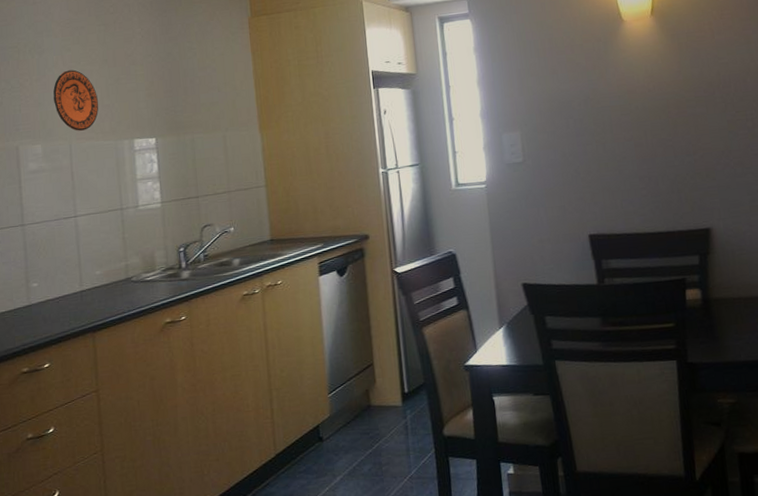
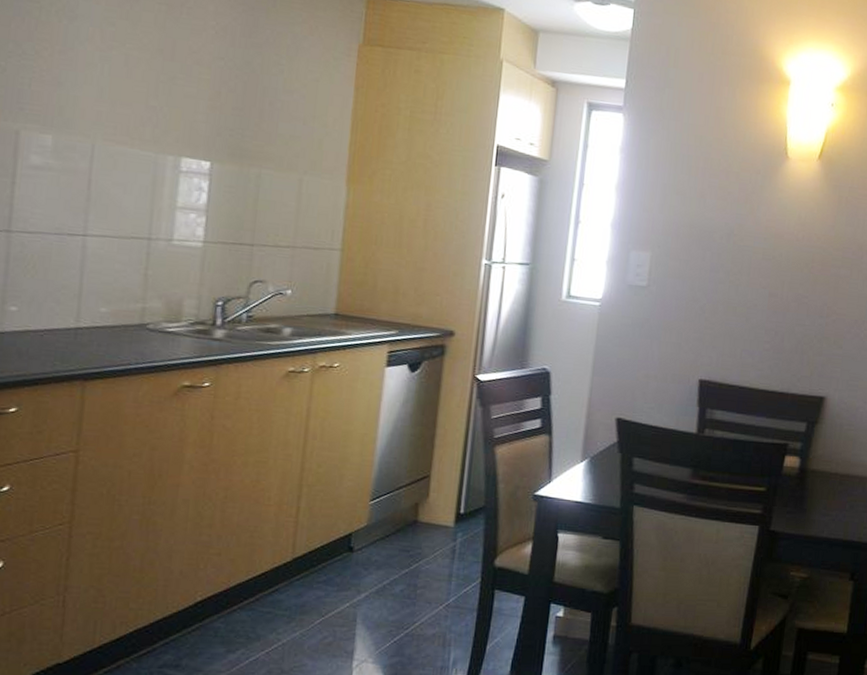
decorative plate: present [53,70,99,131] -> none [80,49,143,132]

